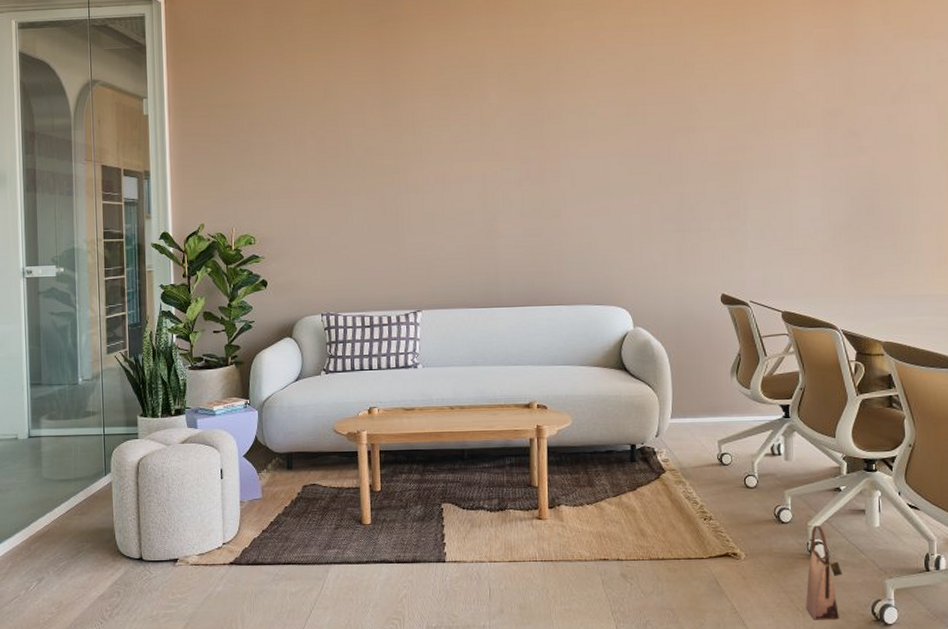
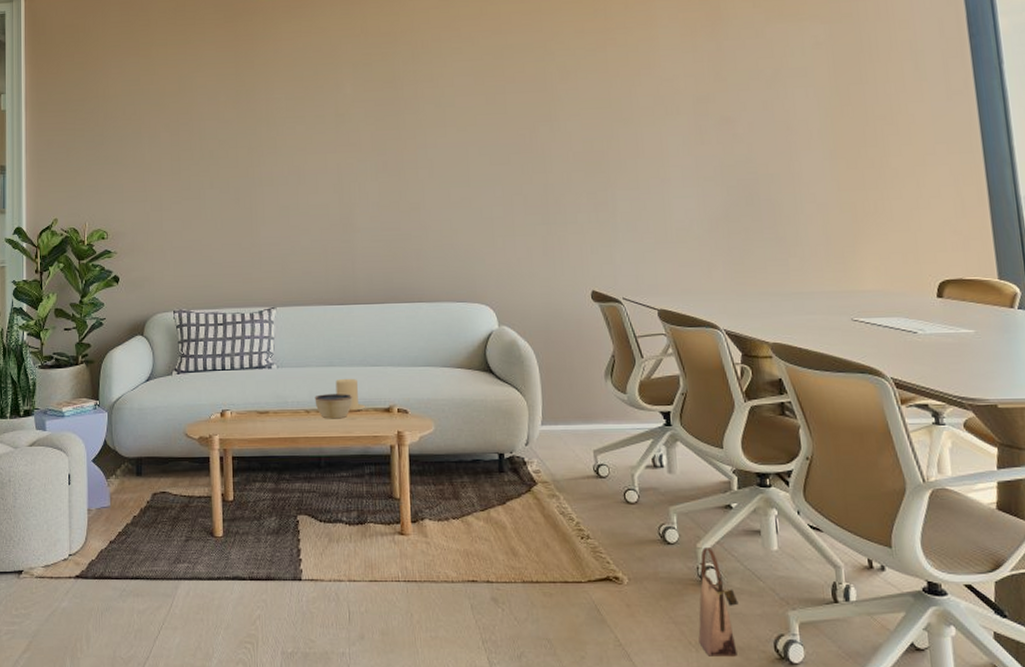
bowl: none [458,391,495,415] -> present [314,394,353,419]
candle: none [479,376,508,408] -> present [335,378,366,412]

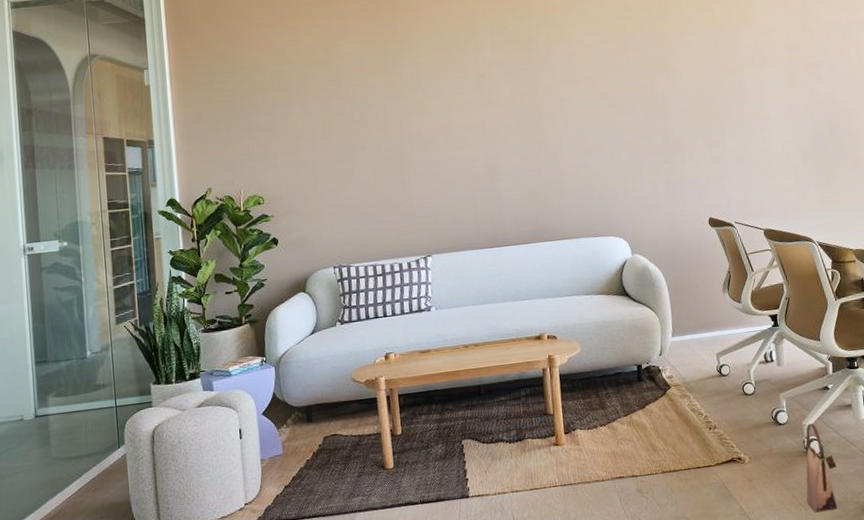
bowl: present [314,394,353,419] -> none [472,327,507,352]
candle: present [335,378,366,412] -> none [490,312,519,343]

